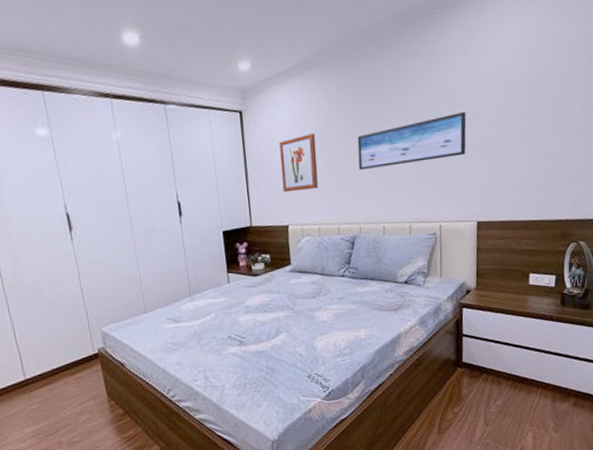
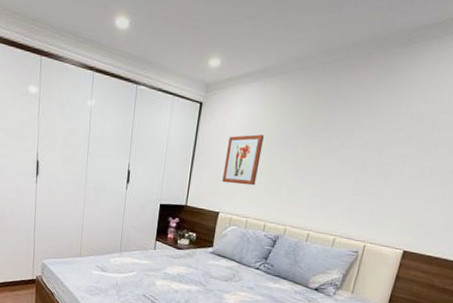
wall art: present [357,111,467,171] -> none [297,142,421,185]

